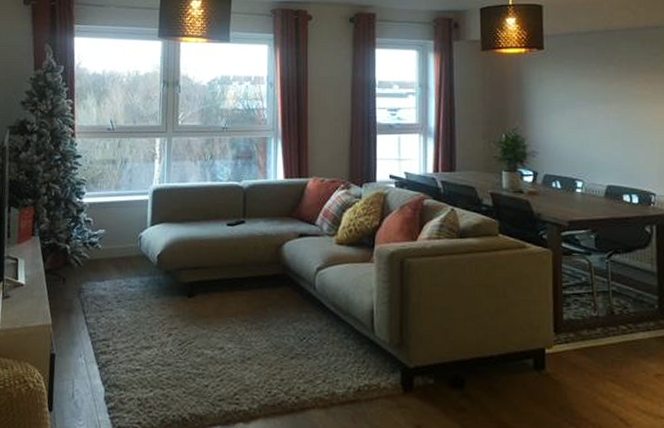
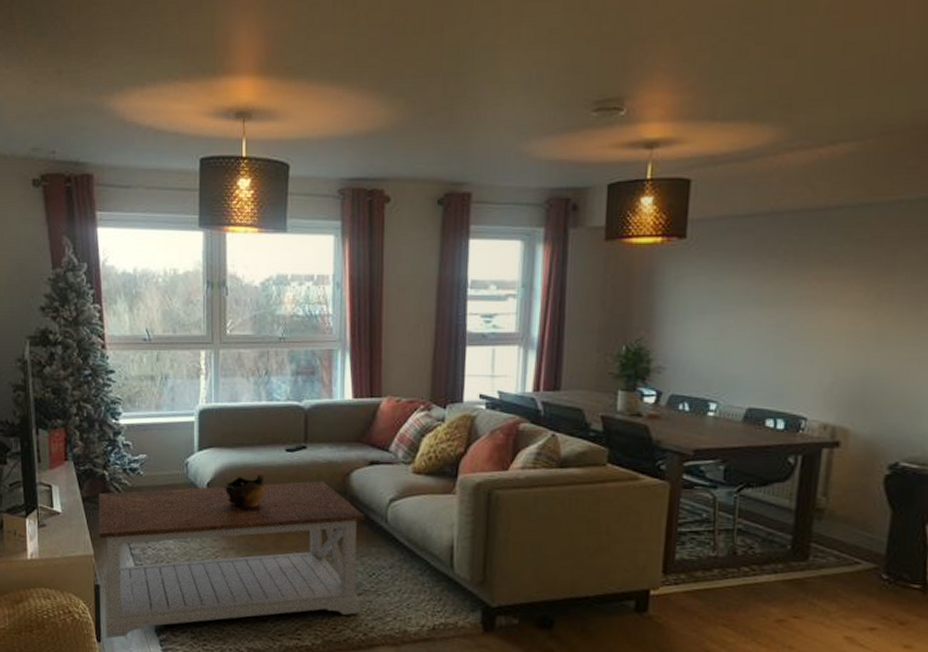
coffee table: none [57,252,296,407] -> present [98,481,366,638]
decorative bowl: none [171,246,209,281] -> present [223,474,265,511]

